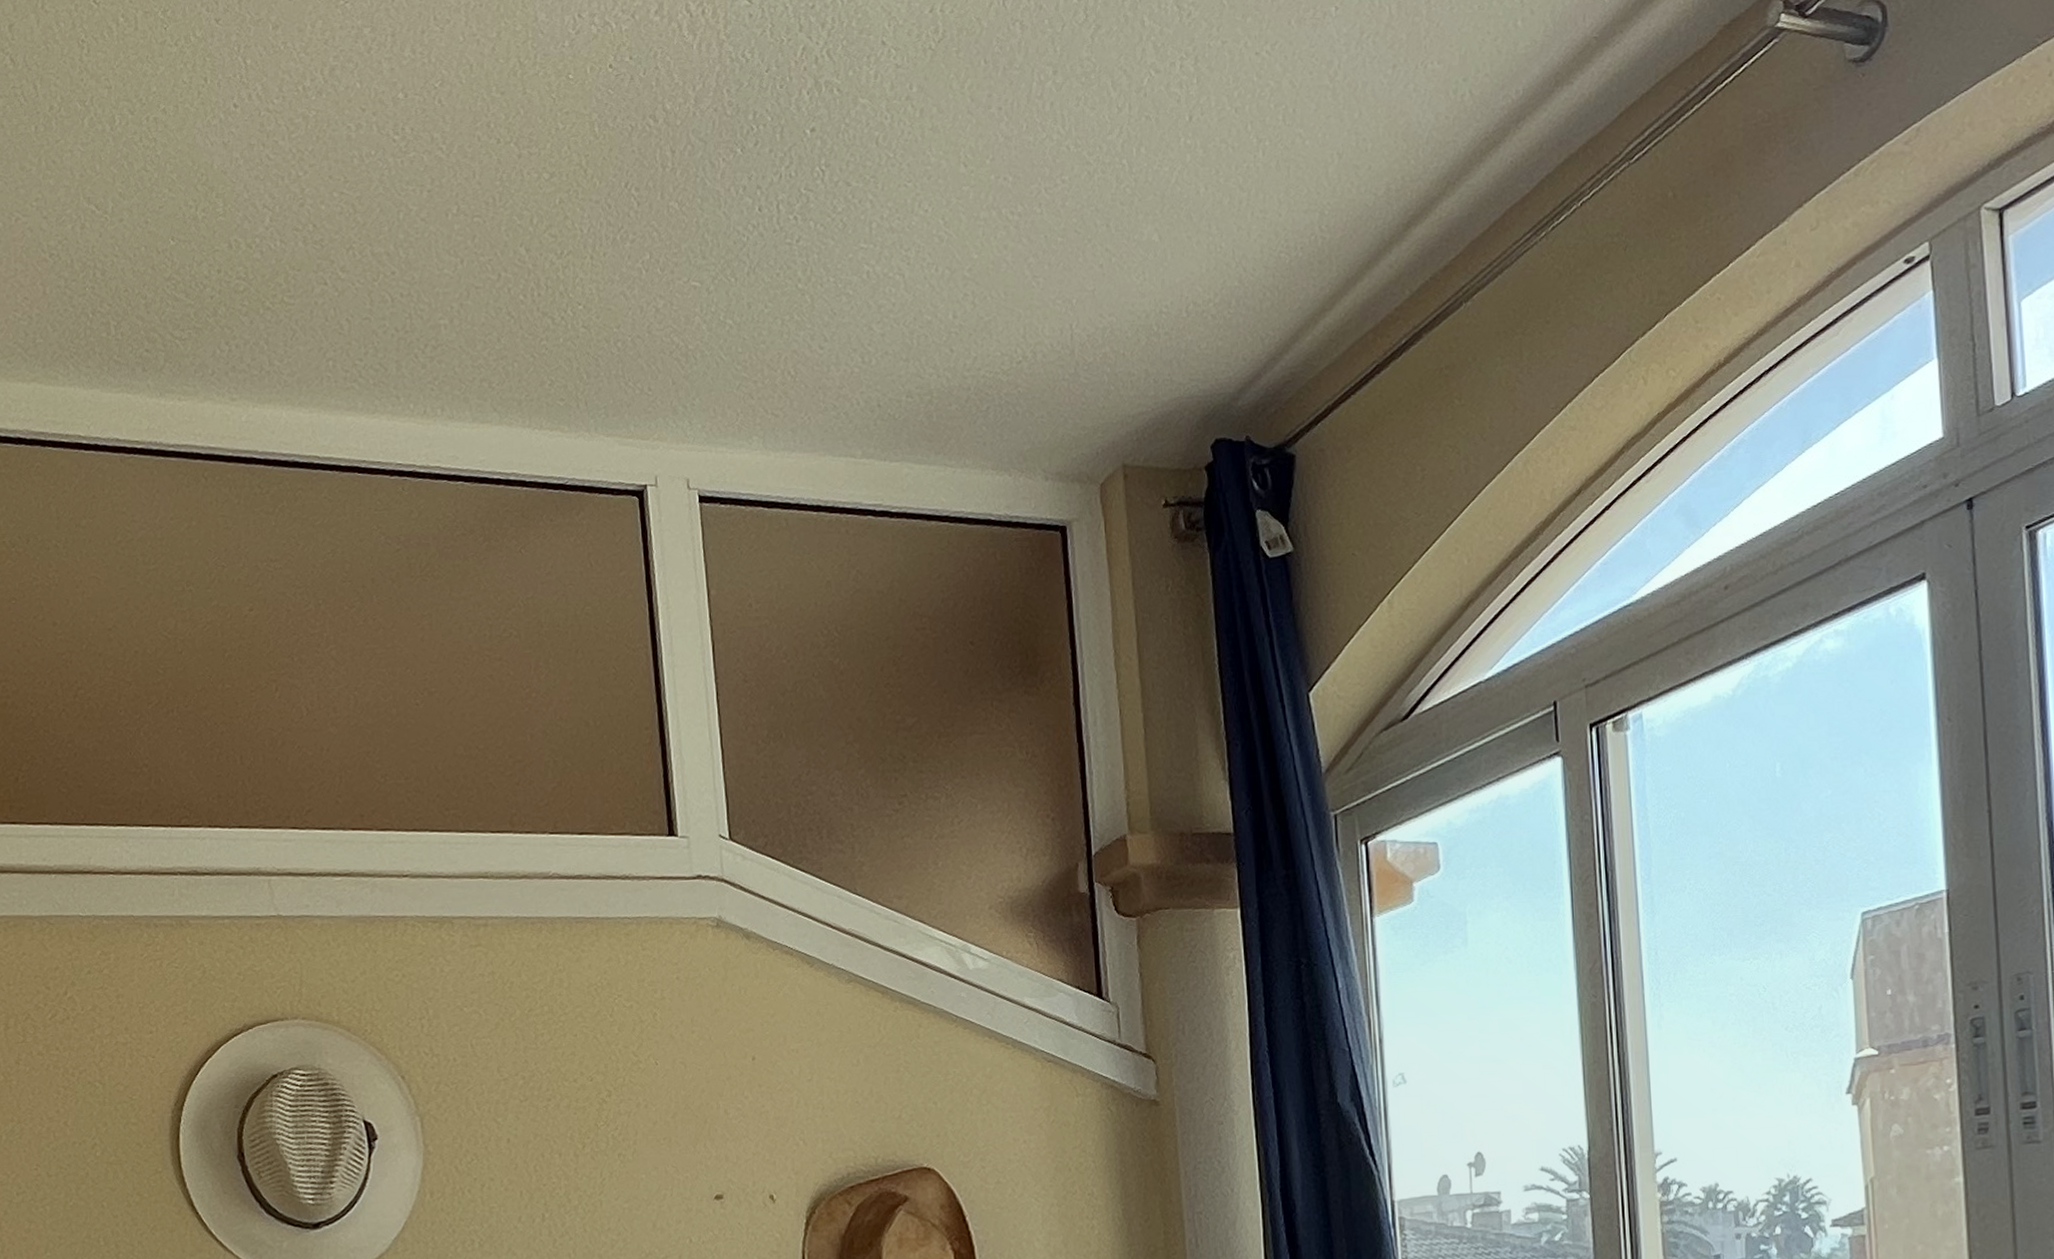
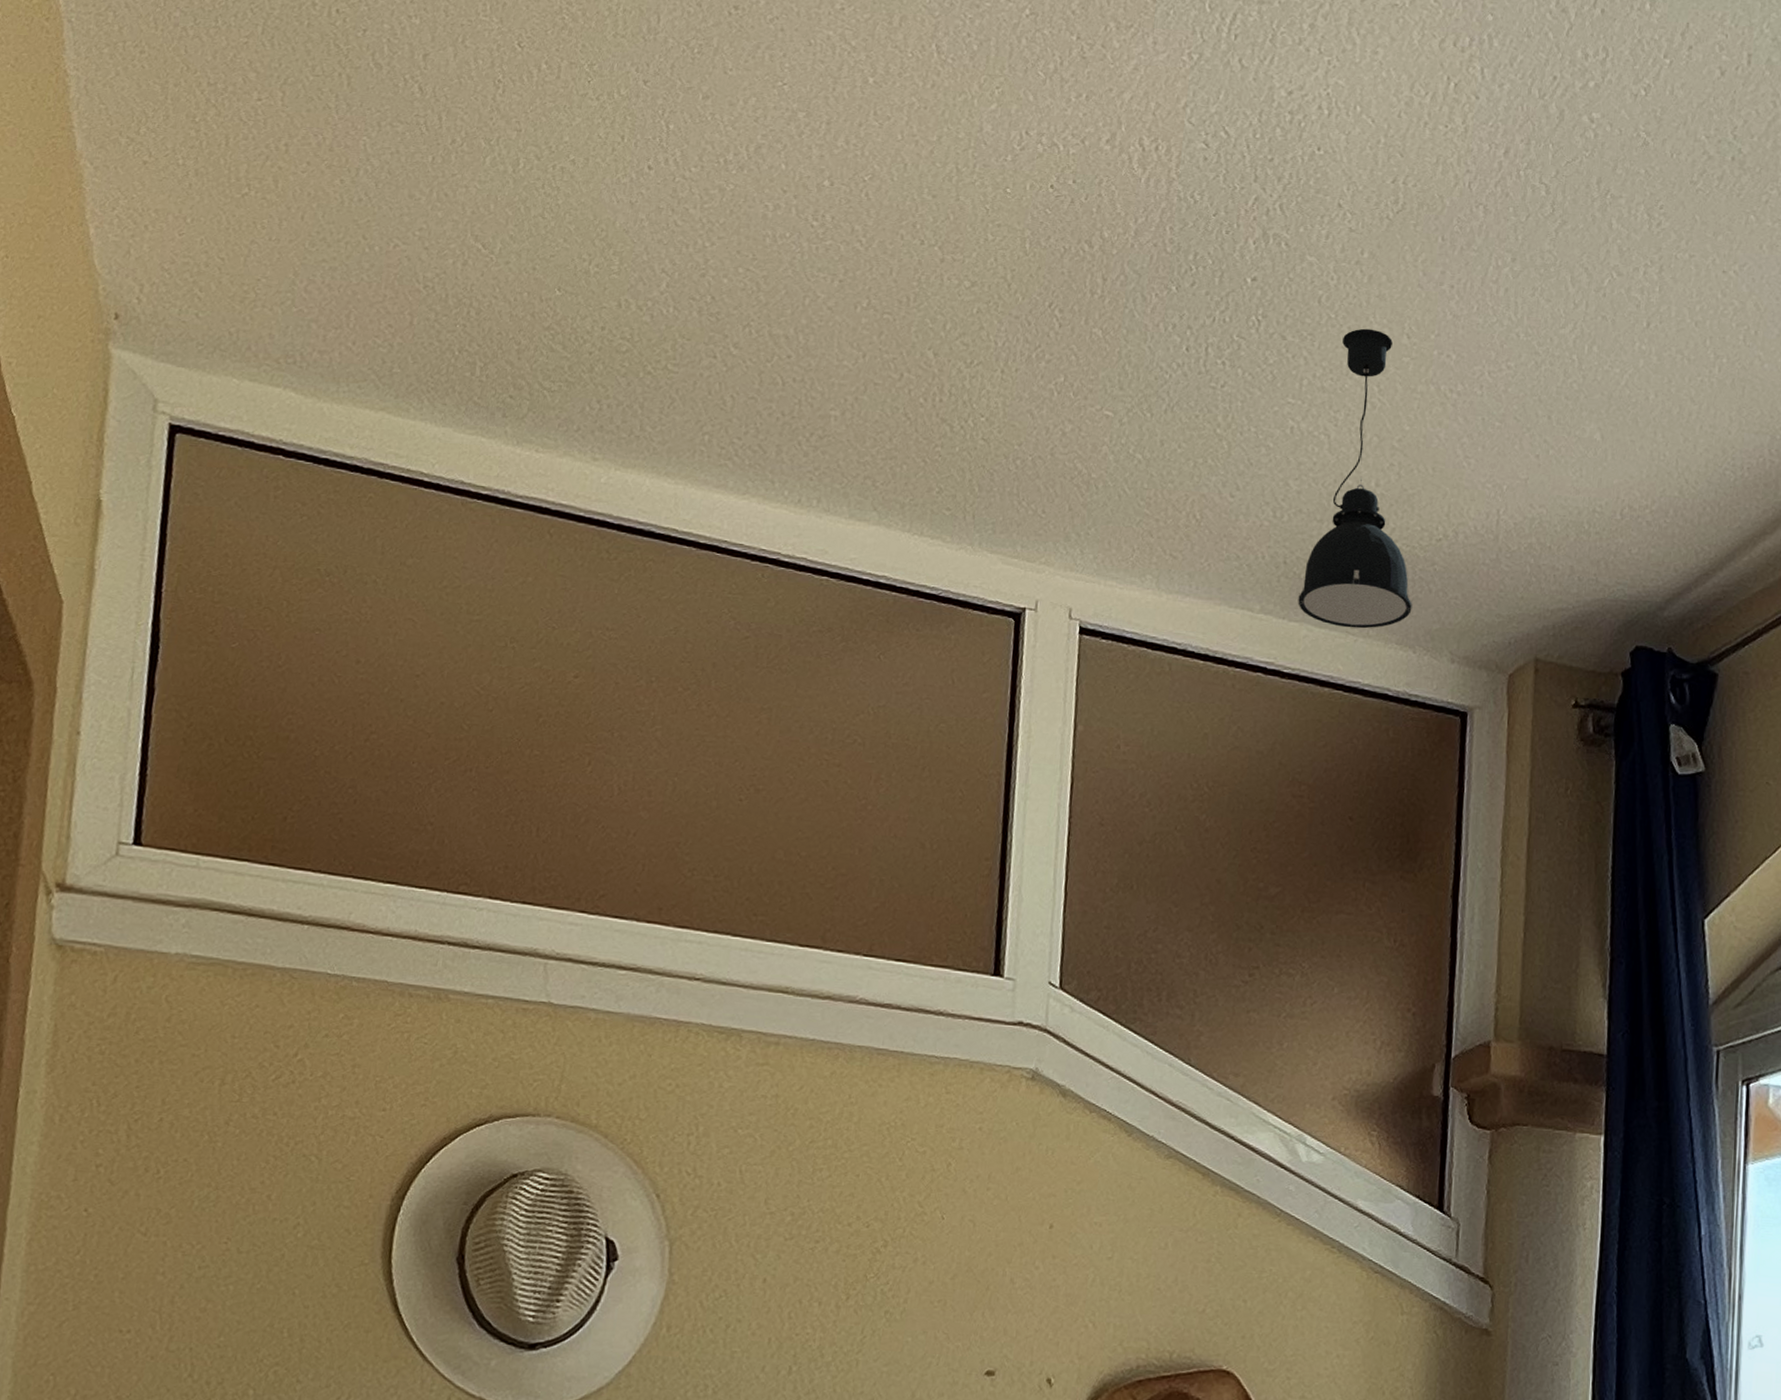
pendant light: none [895,162,1003,461] -> present [1298,328,1413,629]

